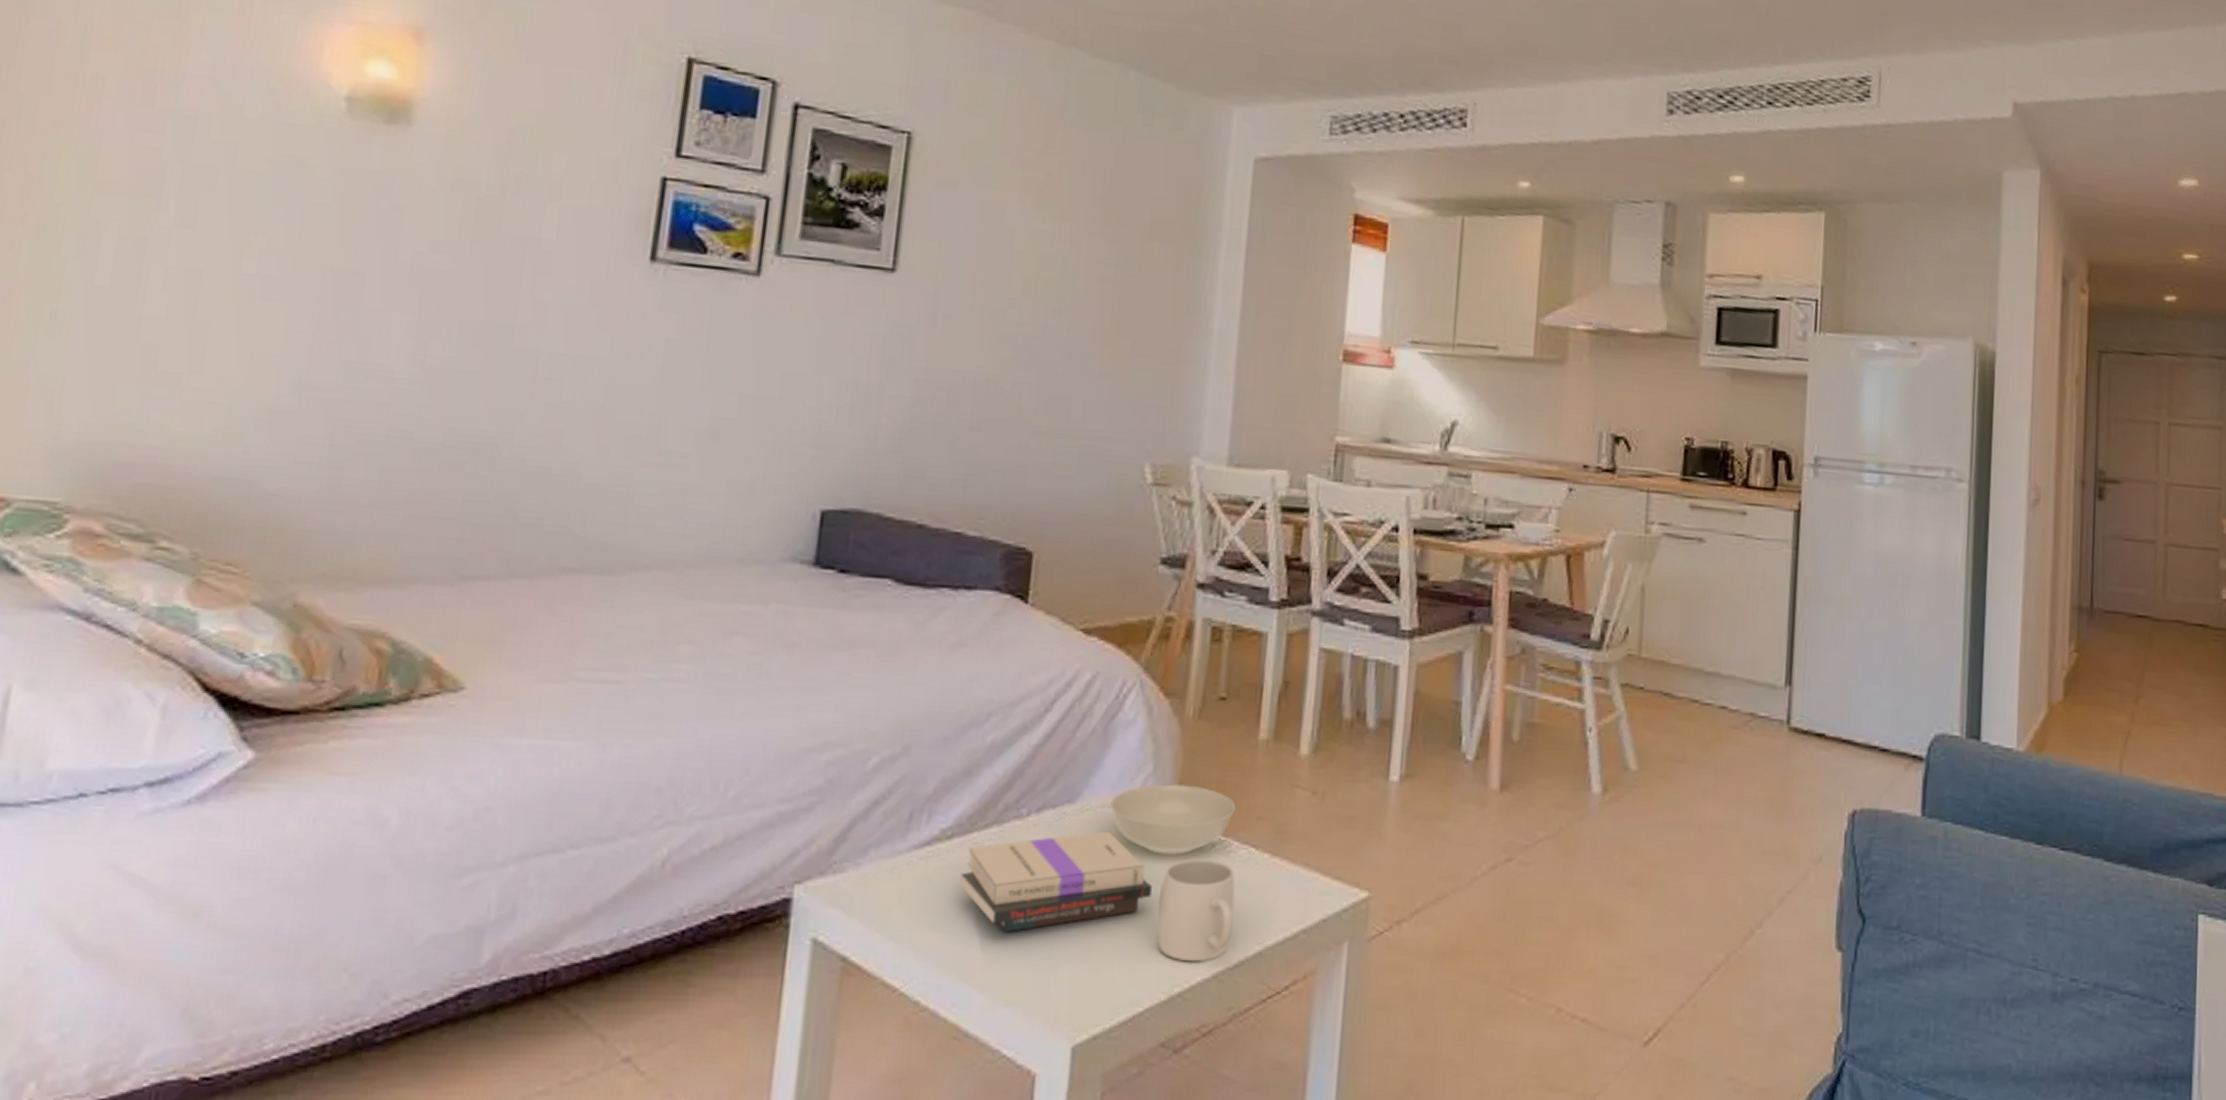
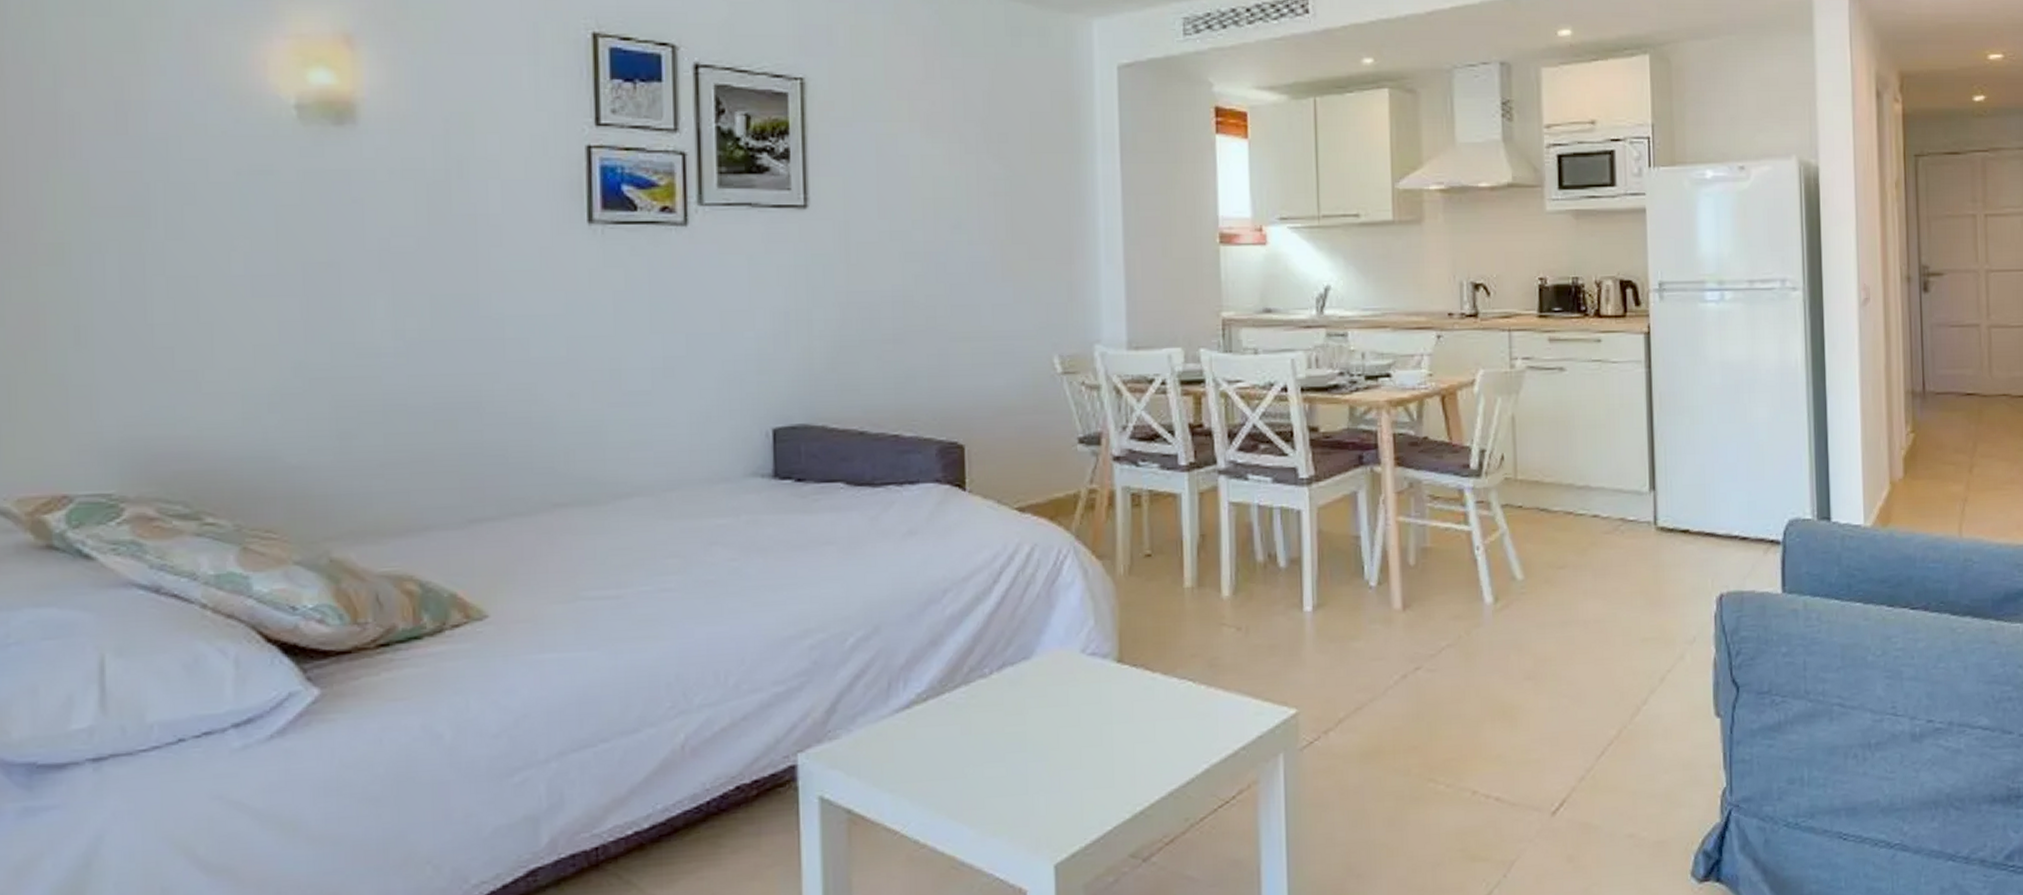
books: present [959,831,1152,933] -> none [938,680,1106,776]
bowl: present [1110,784,1236,855] -> none [1061,633,1172,696]
mug: present [1157,859,1236,962] -> none [1113,695,1181,784]

